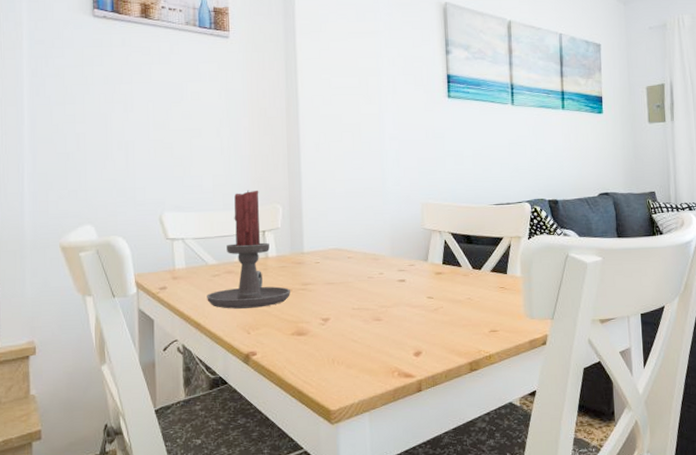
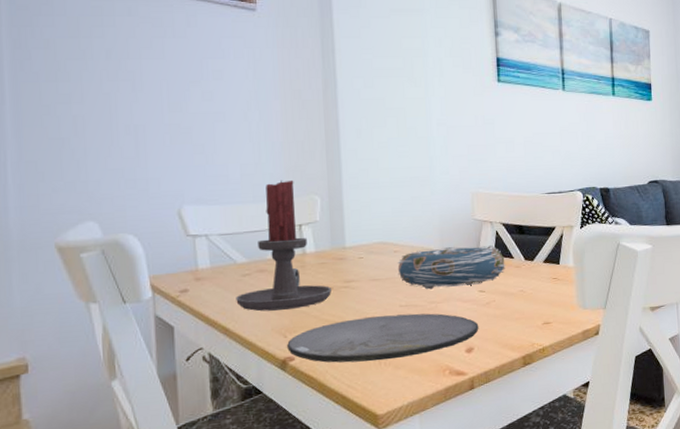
plate: none [250,316,427,360] -> present [287,313,479,363]
decorative bowl: none [351,254,454,295] -> present [397,245,506,290]

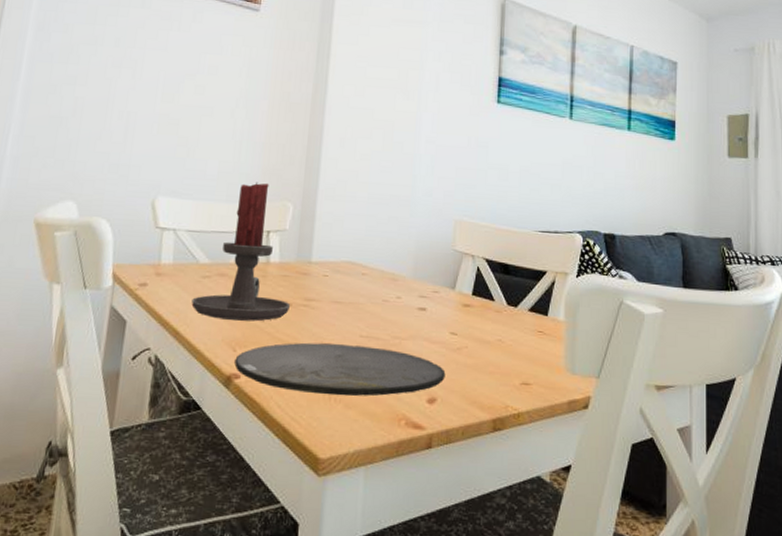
decorative bowl: present [397,245,506,290] -> none [362,275,485,325]

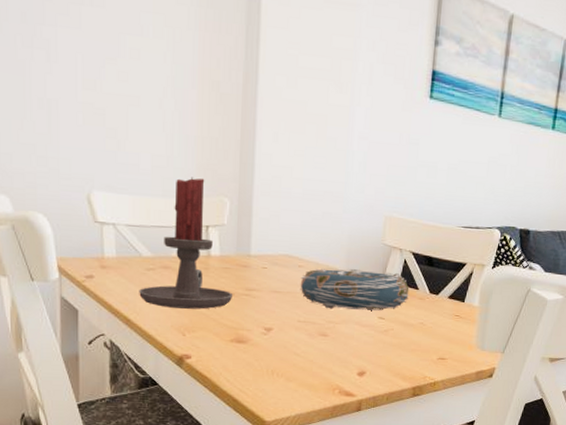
plate: present [234,342,446,397] -> none [185,327,374,372]
decorative bowl: none [362,275,485,325] -> present [300,267,410,311]

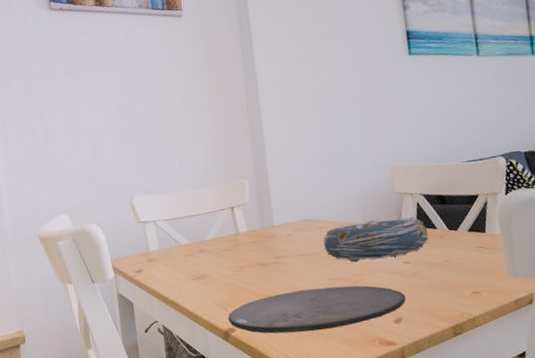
candle holder: present [139,177,234,309] -> none [182,166,265,288]
plate: none [185,327,374,372] -> present [228,285,406,334]

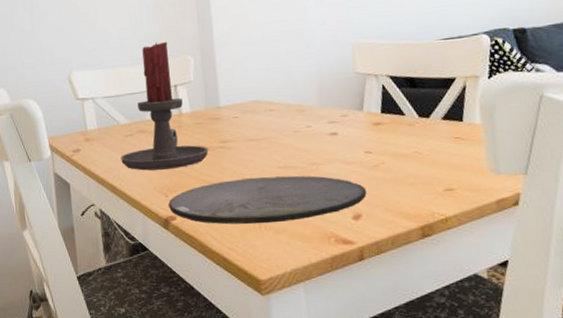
candle holder: none [182,166,265,288] -> present [121,41,209,171]
decorative bowl: present [322,217,430,263] -> none [273,101,396,151]

